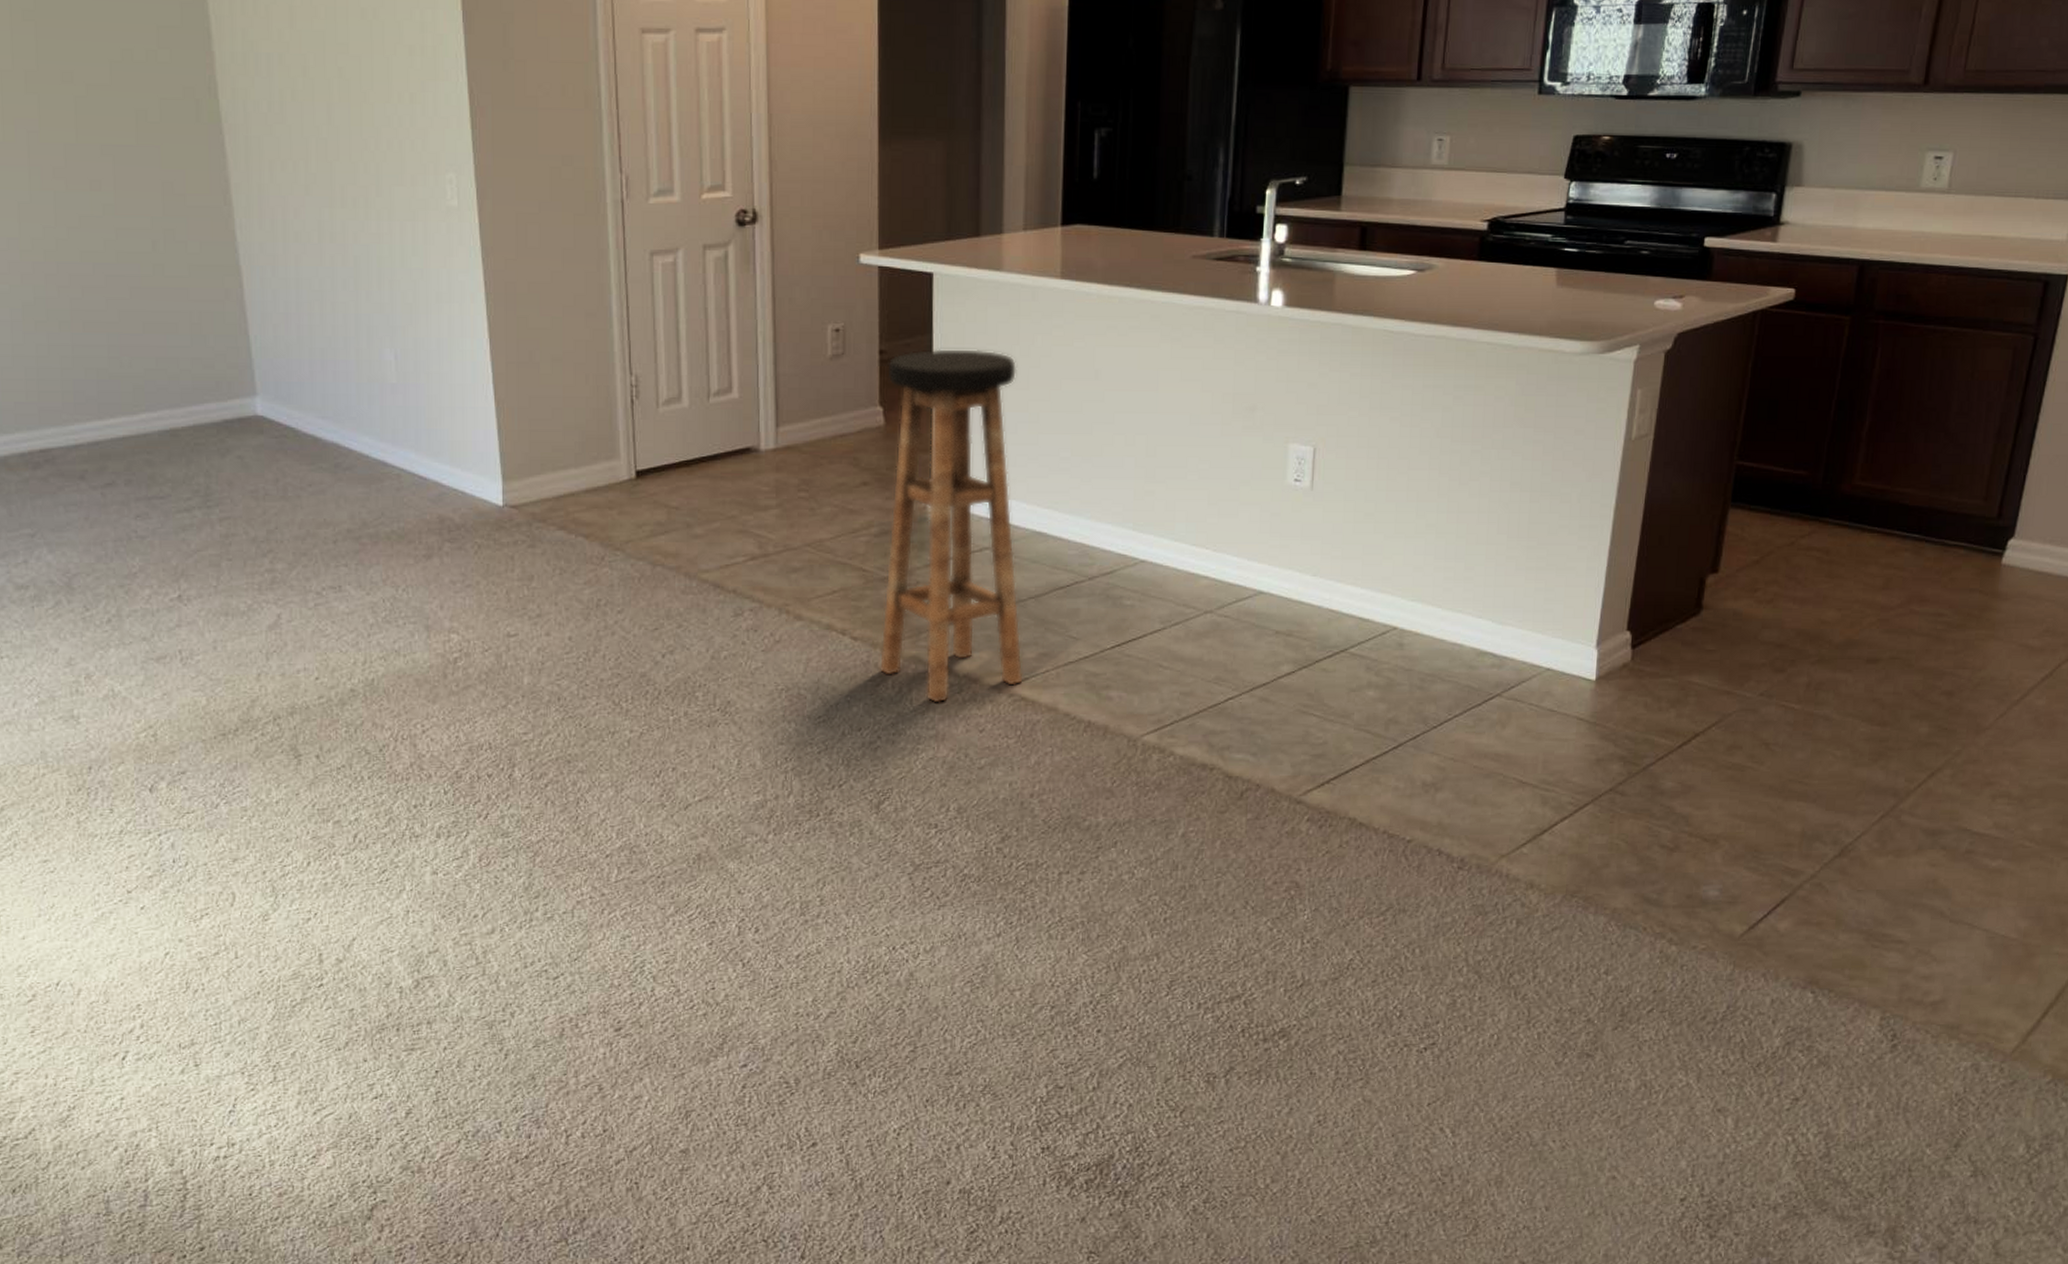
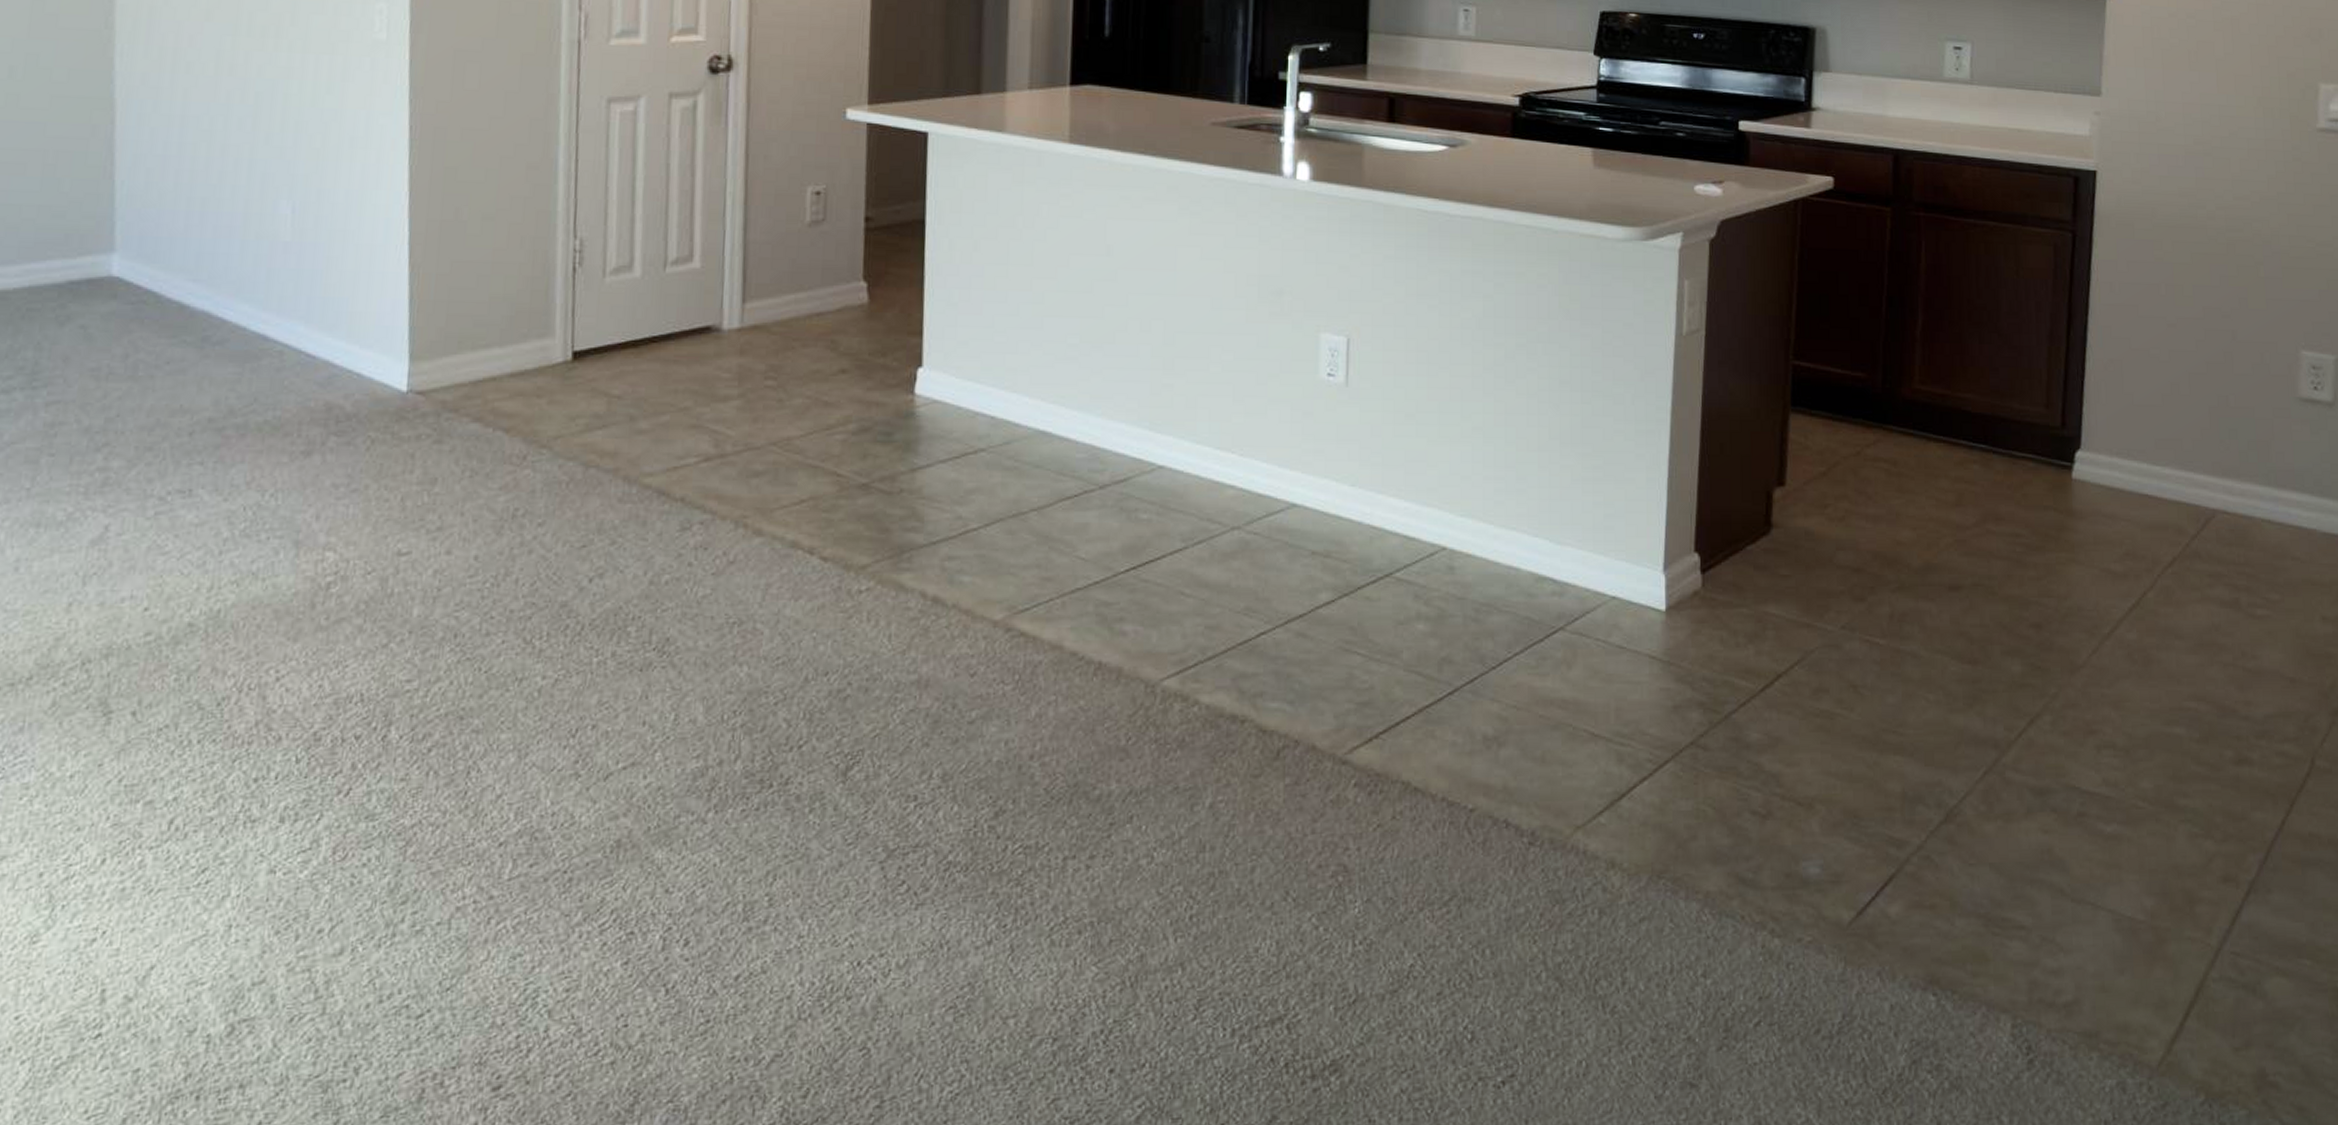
bar stool: present [879,348,1023,703] -> none [852,216,1023,640]

